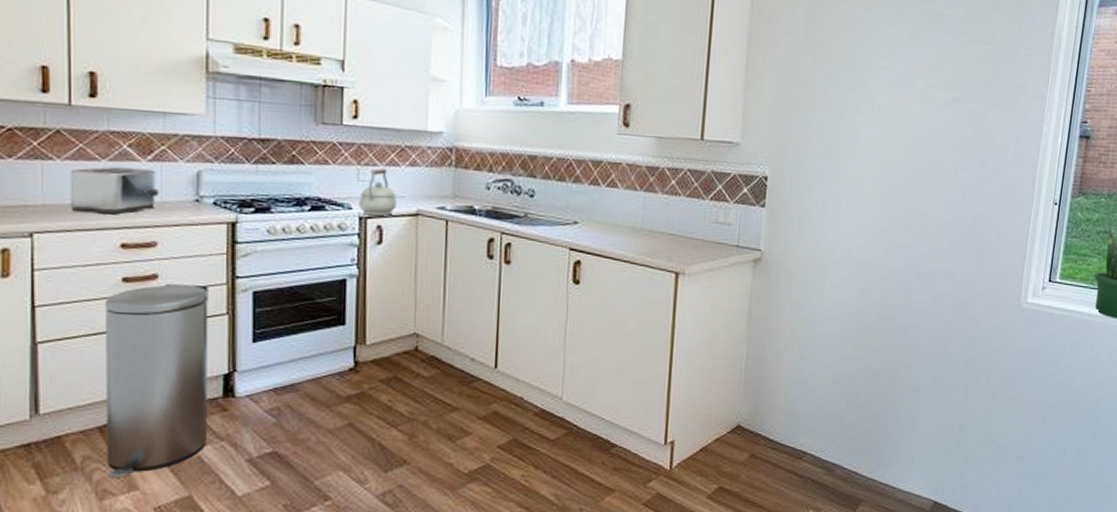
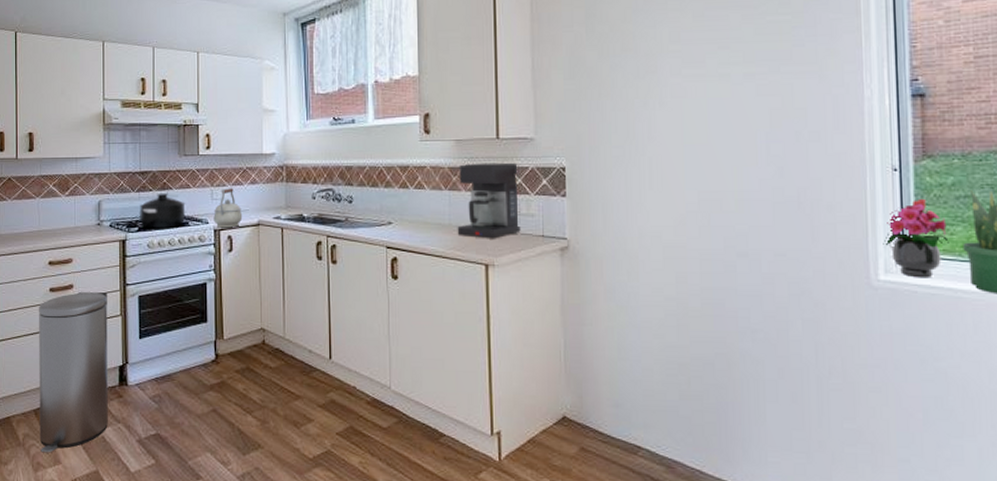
toaster: present [70,166,159,215] -> none [16,202,73,239]
saucepan: none [257,167,322,213] -> present [140,193,186,229]
coffee maker: none [649,164,720,247] -> present [457,162,521,239]
potted flower: none [1035,231,1087,302] -> present [883,198,949,278]

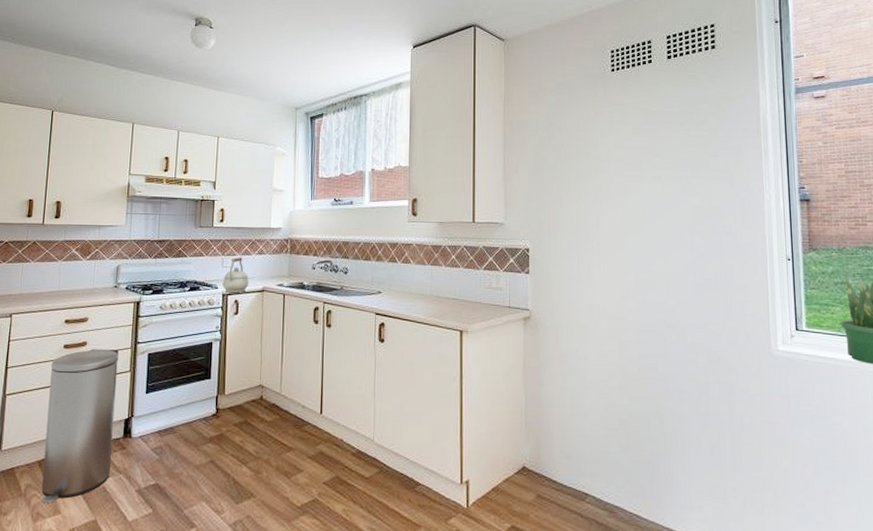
saucepan: present [140,193,186,229] -> none [154,260,198,293]
coffee maker: present [457,162,521,239] -> none [437,242,491,309]
potted flower: present [883,198,949,278] -> none [780,283,831,349]

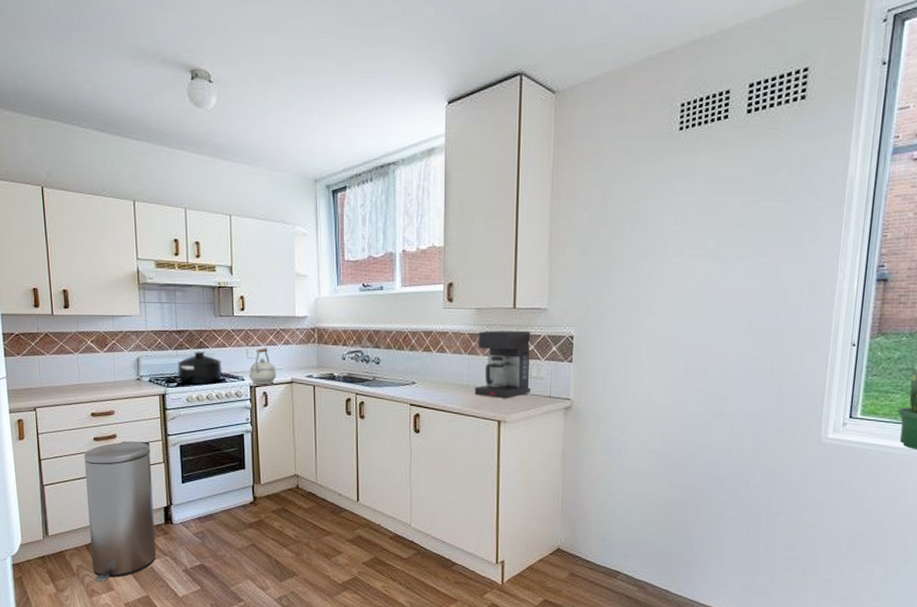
saucepan: none [154,260,198,293] -> present [178,351,223,385]
coffee maker: none [437,242,491,309] -> present [474,330,531,399]

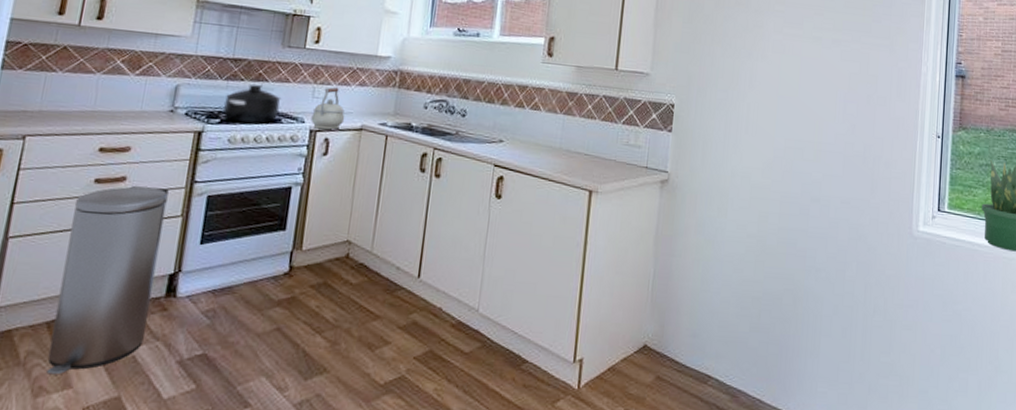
coffee maker: present [474,330,531,399] -> none [566,90,632,167]

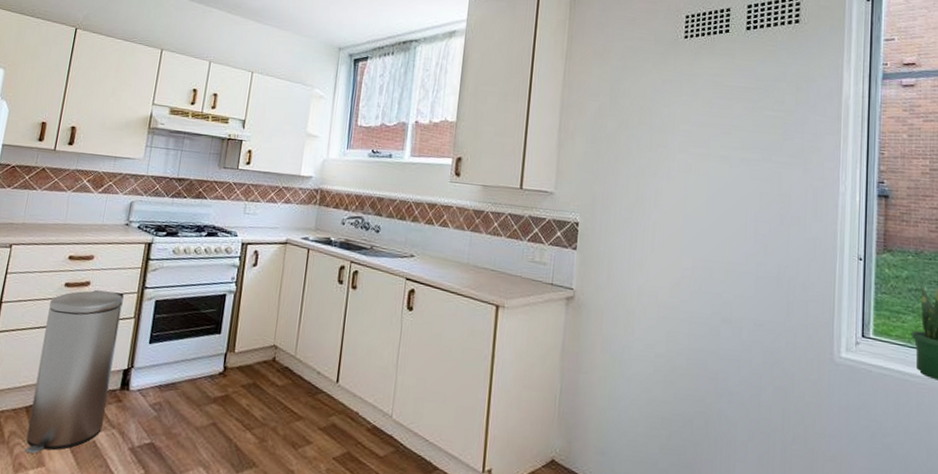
saucepan: present [223,84,281,125] -> none [169,201,218,238]
kettle: present [311,87,345,130] -> none [243,204,272,244]

